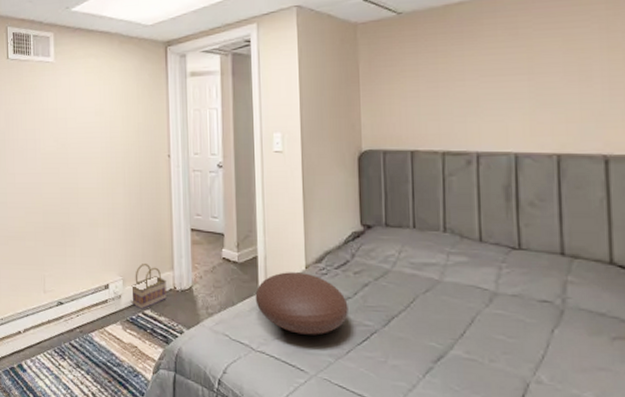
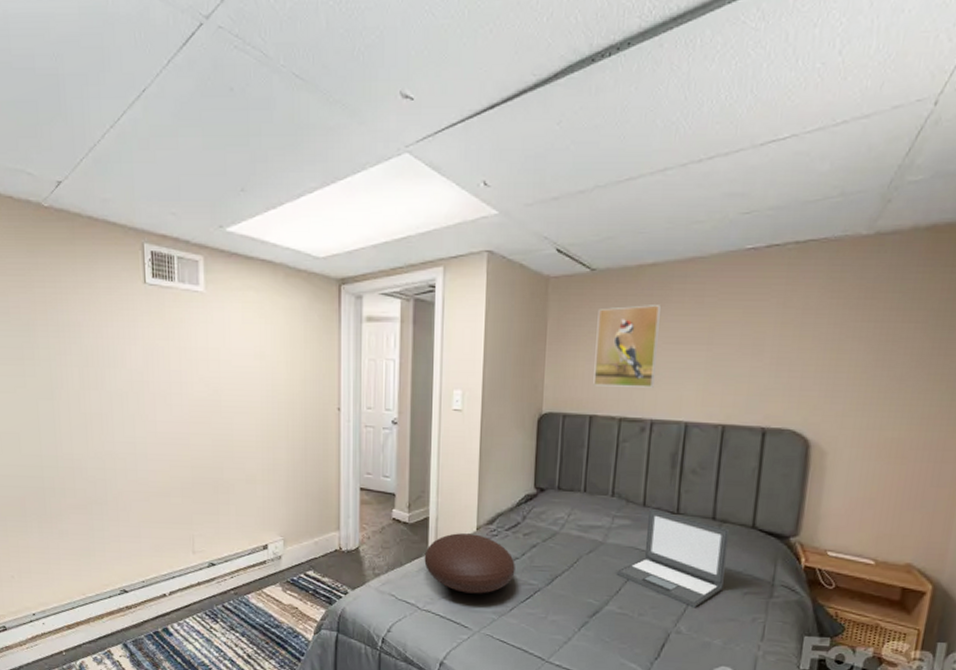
basket: present [131,263,167,309] -> none [293,522,331,570]
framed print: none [409,40,475,122] -> present [593,305,661,388]
laptop: none [458,243,585,355] -> present [616,508,729,608]

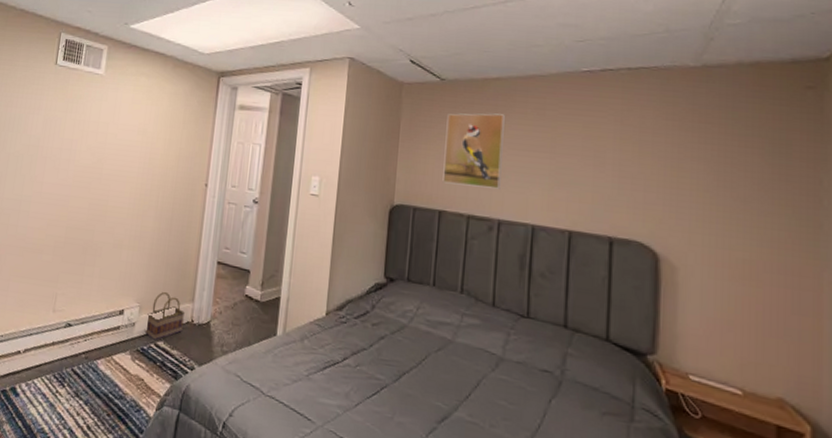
basket: none [293,522,331,570] -> present [145,291,185,340]
cushion: present [424,533,515,594] -> none [272,316,363,385]
laptop: present [616,508,729,608] -> none [465,308,582,425]

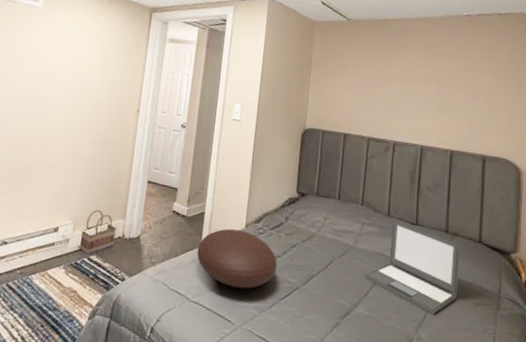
cushion: none [272,316,363,385] -> present [197,228,277,289]
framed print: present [442,113,505,189] -> none [347,49,400,115]
laptop: none [465,308,582,425] -> present [364,218,460,316]

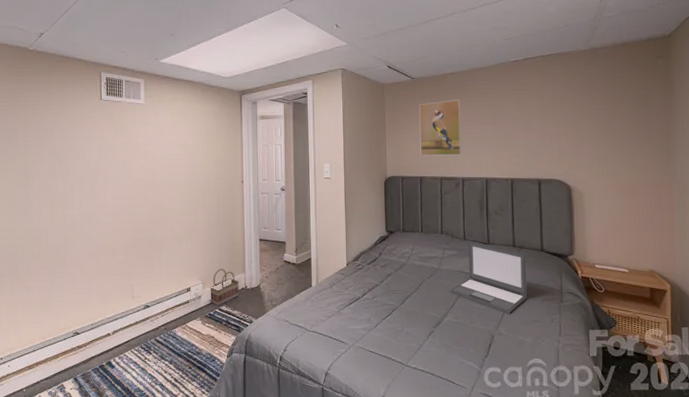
cushion: present [197,228,277,289] -> none [309,269,377,315]
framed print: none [347,49,400,115] -> present [419,100,462,156]

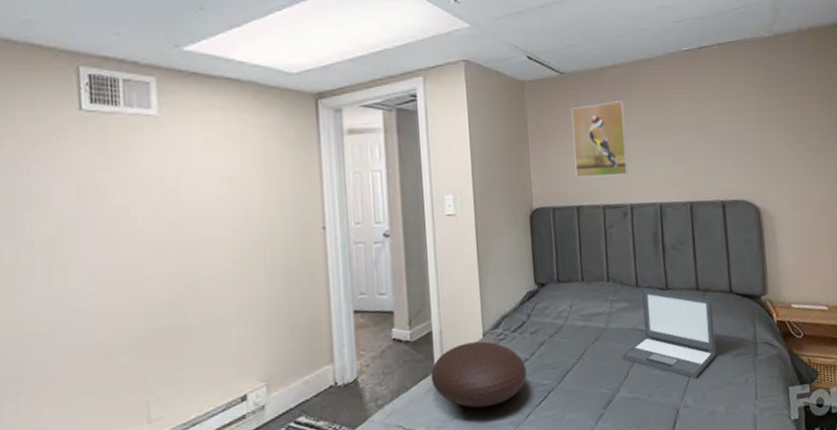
basket: present [210,268,239,306] -> none [278,359,326,418]
cushion: none [309,269,377,315] -> present [431,341,527,408]

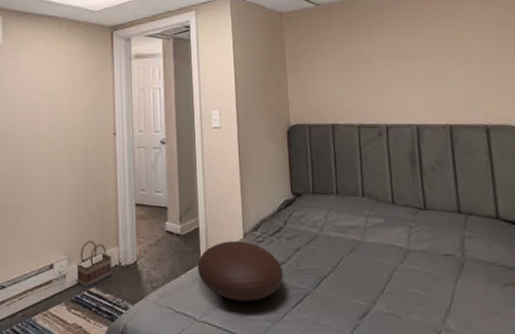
basket: none [278,359,326,418] -> present [76,240,112,288]
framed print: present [571,101,628,178] -> none [326,28,383,99]
laptop: present [622,287,716,379] -> none [378,205,482,303]

